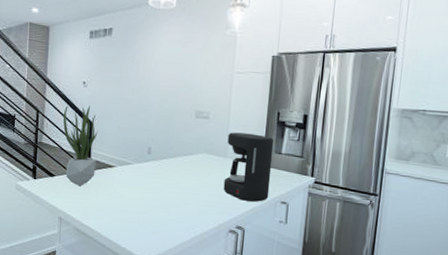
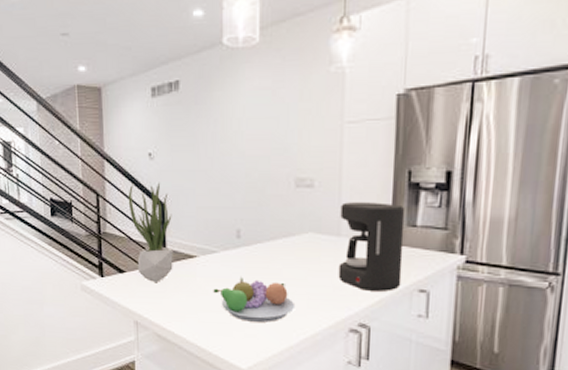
fruit bowl: none [126,184,190,223] -> present [213,276,296,322]

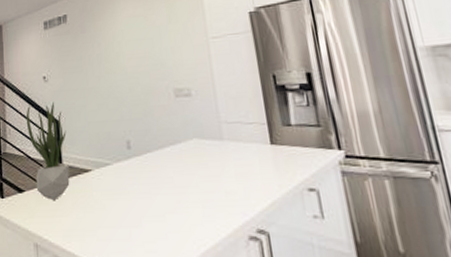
fruit bowl: present [213,276,296,322] -> none [110,187,192,236]
coffee maker: present [338,202,406,292] -> none [218,105,290,194]

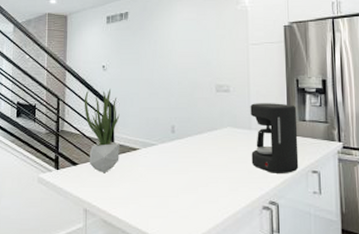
coffee maker: none [218,105,290,194] -> present [250,103,299,173]

